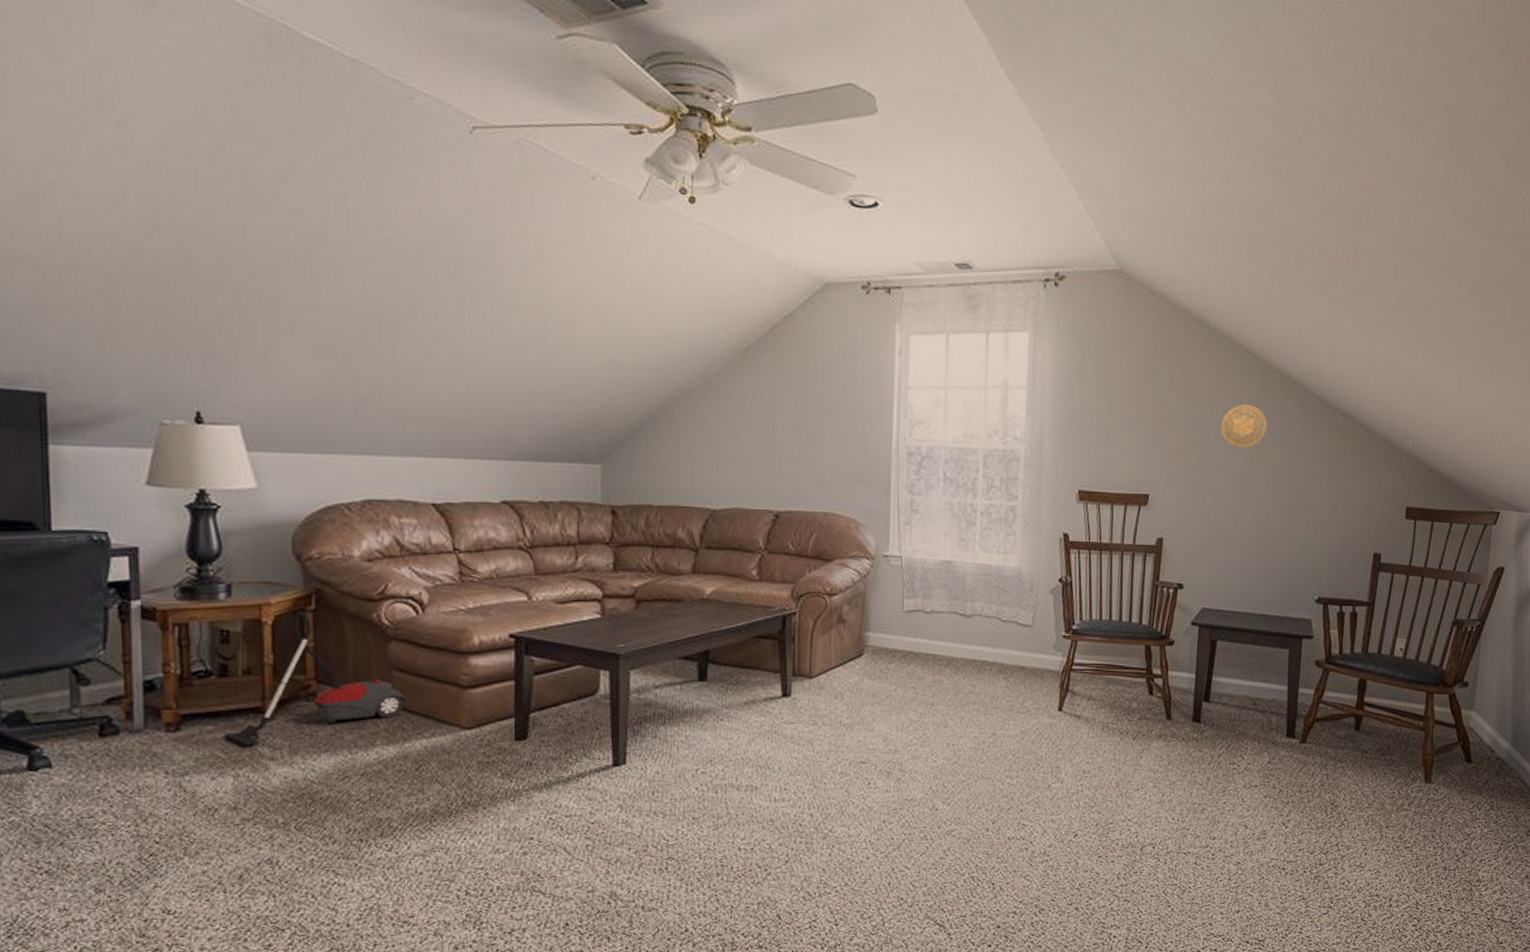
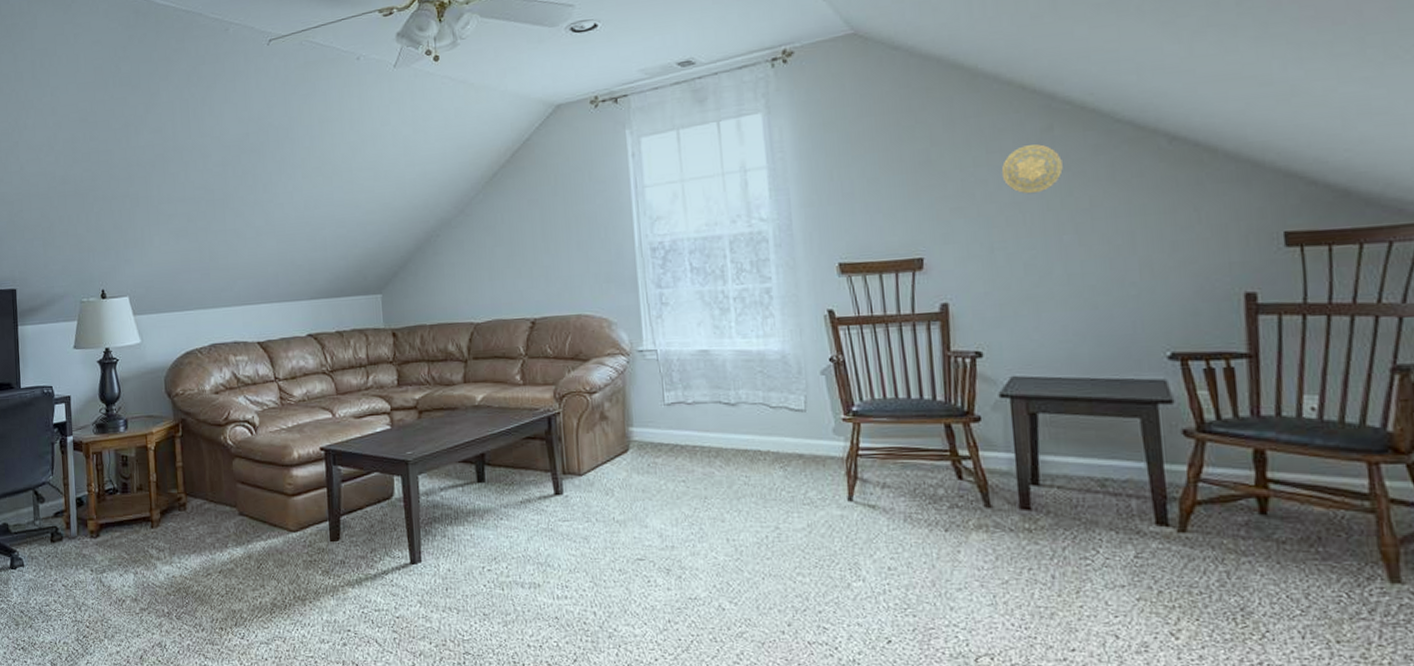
vacuum cleaner: present [224,610,405,746] -> none [127,437,247,549]

